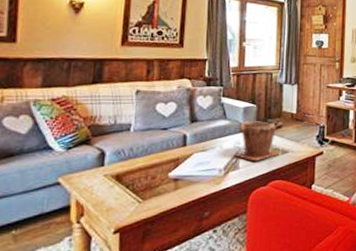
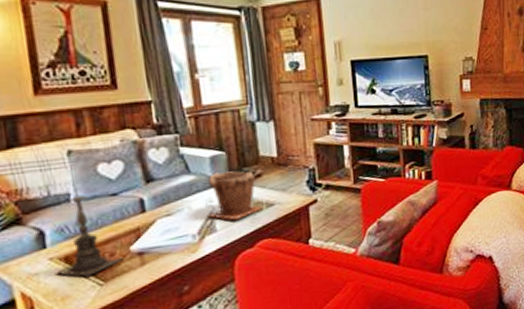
candle holder: none [105,119,163,193] -> present [54,187,125,276]

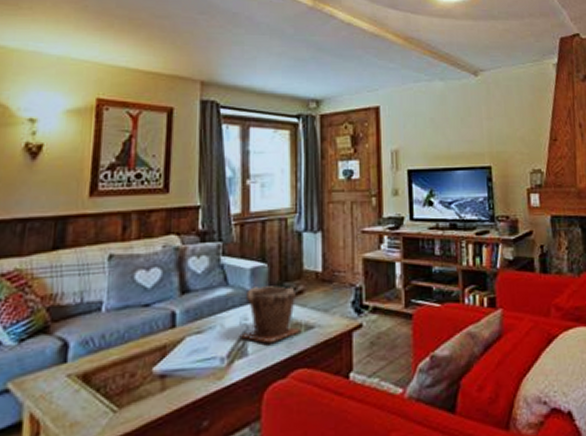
candle holder: present [54,187,125,276] -> none [69,294,145,399]

